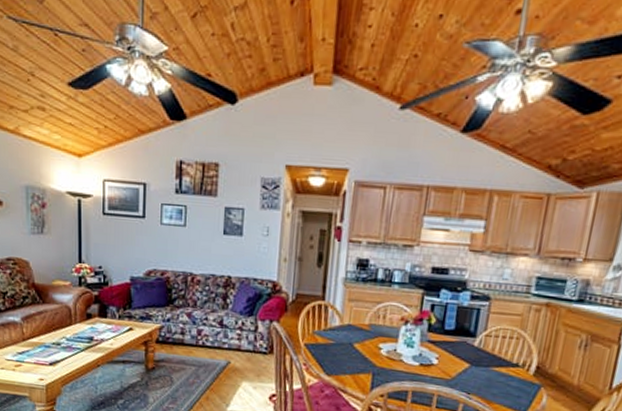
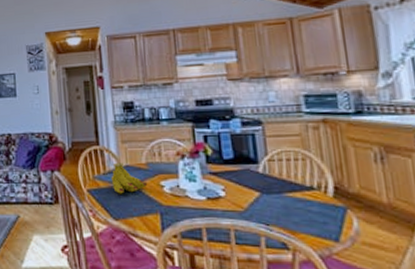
fruit: none [330,320,367,352] -> present [110,162,148,194]

